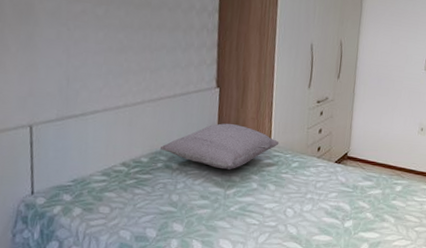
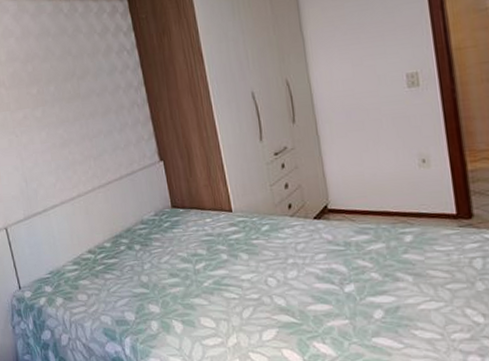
pillow: present [161,123,279,170] -> none [120,195,241,244]

